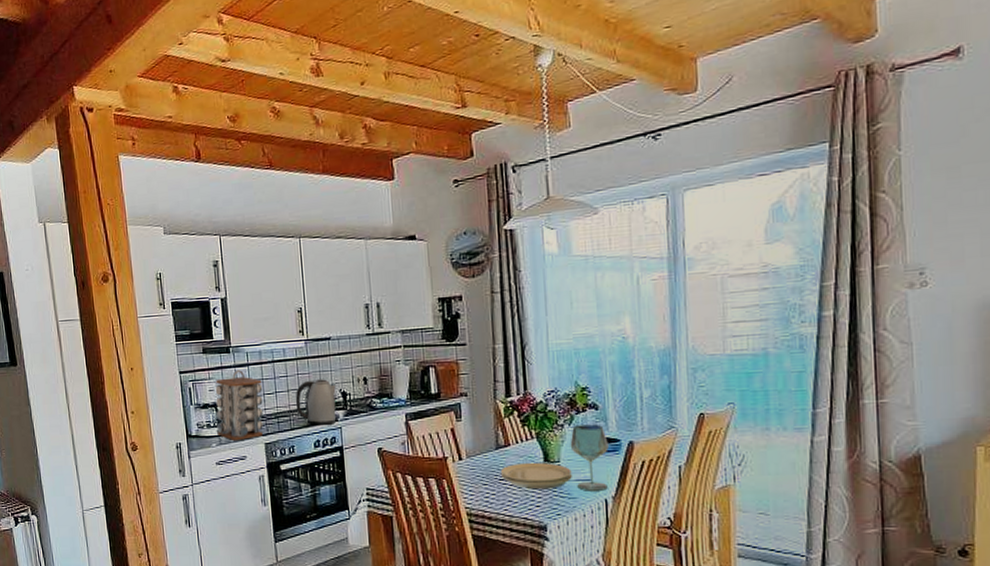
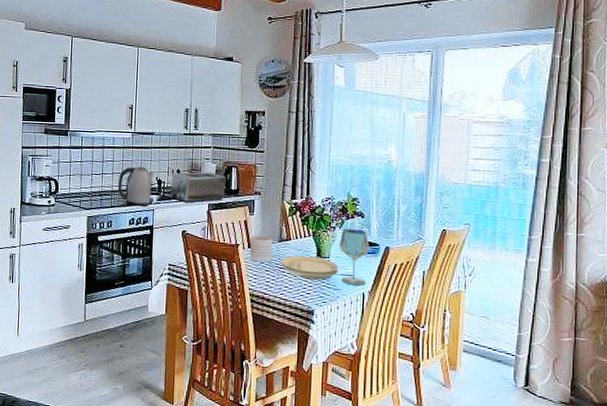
spice rack: present [215,370,264,441] -> none [48,151,92,212]
toaster: none [358,375,424,416] -> present [170,172,226,203]
mug: none [461,444,498,476] -> present [250,235,280,263]

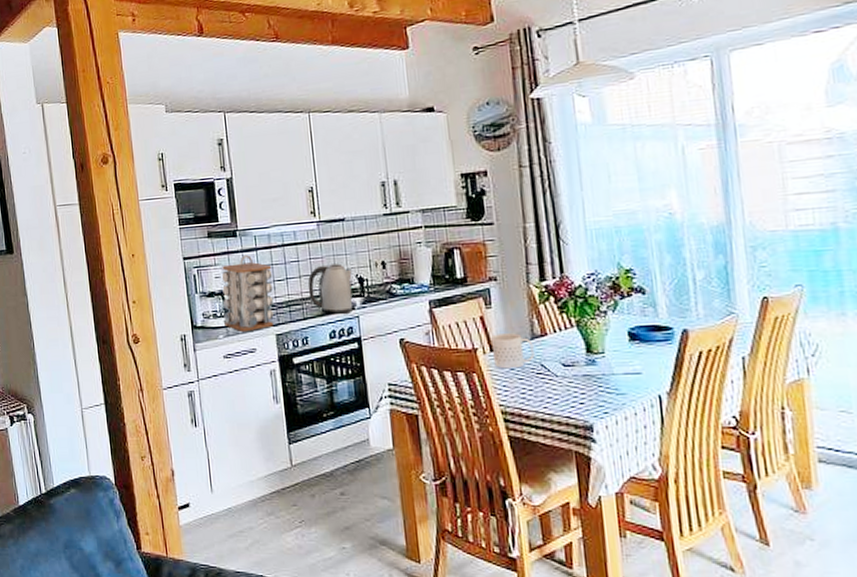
spice rack: none [48,151,92,212] -> present [222,255,274,333]
toaster: present [170,172,226,203] -> none [376,259,449,303]
plate: present [280,255,338,280] -> none [537,353,619,385]
wine glass: present [339,228,369,286] -> none [615,310,661,386]

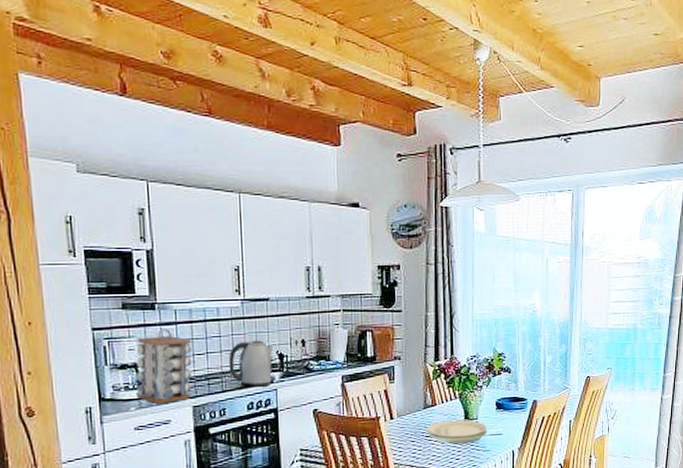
mug: present [491,333,535,369] -> none [392,404,425,434]
plate: none [537,353,619,385] -> present [427,419,487,445]

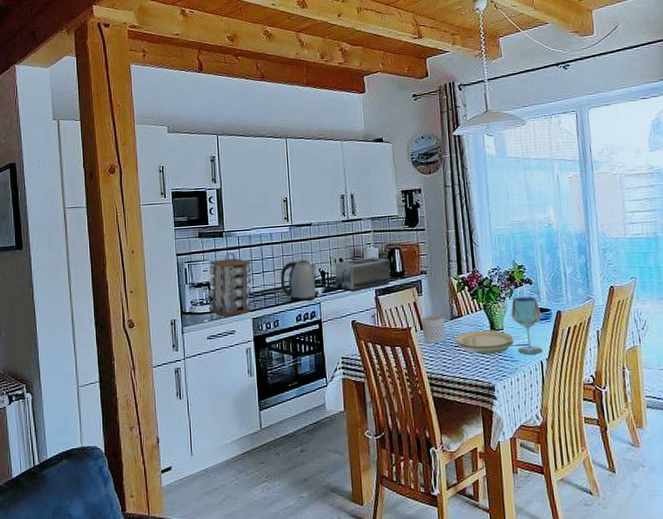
toaster: none [295,339,361,377] -> present [335,256,391,292]
mug: none [392,404,425,434] -> present [422,315,453,344]
wine glass: none [487,385,517,444] -> present [511,296,542,355]

